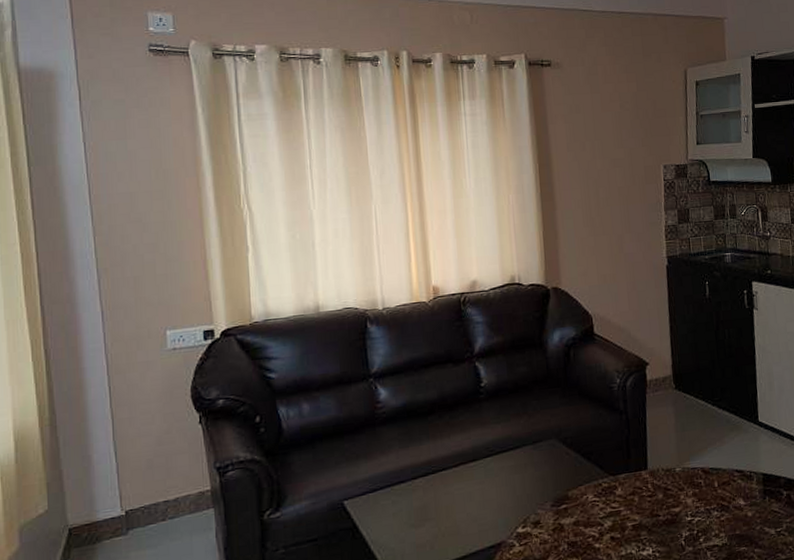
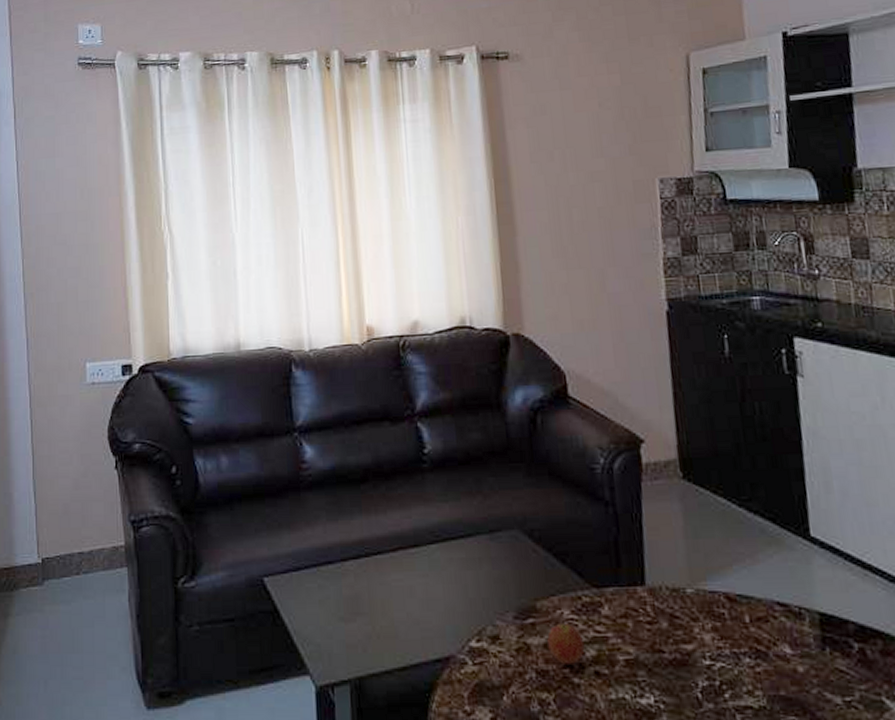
fruit: none [576,503,604,535] -> present [547,621,585,664]

